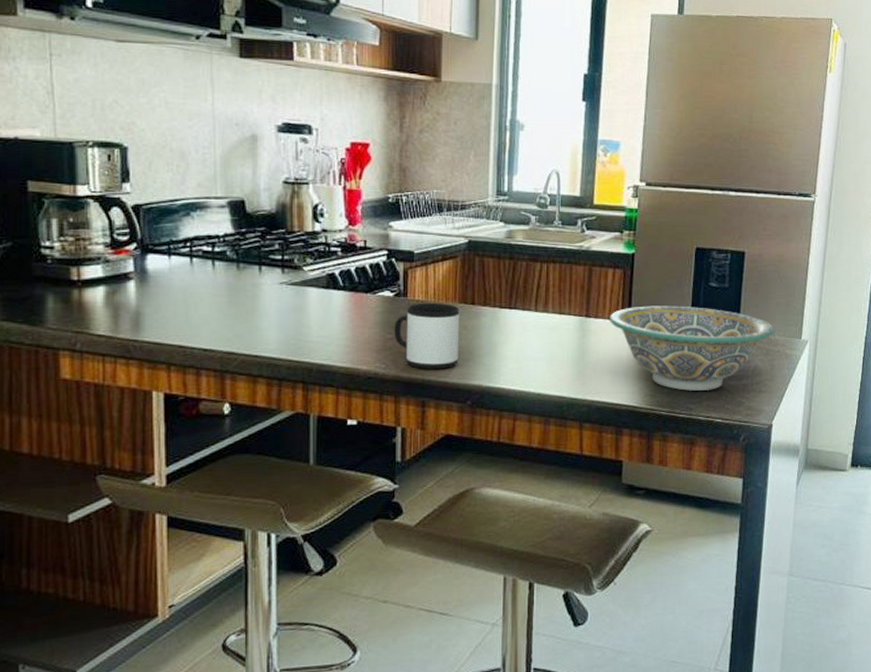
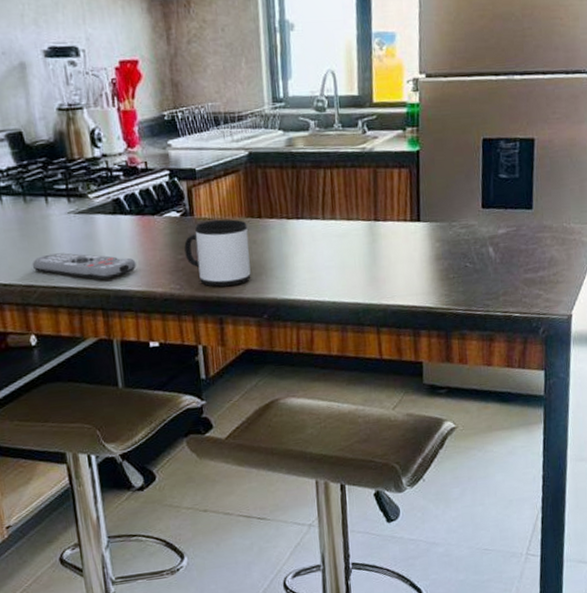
remote control: none [236,322,343,353] -> present [32,253,136,280]
bowl: present [609,305,775,391] -> none [398,201,570,288]

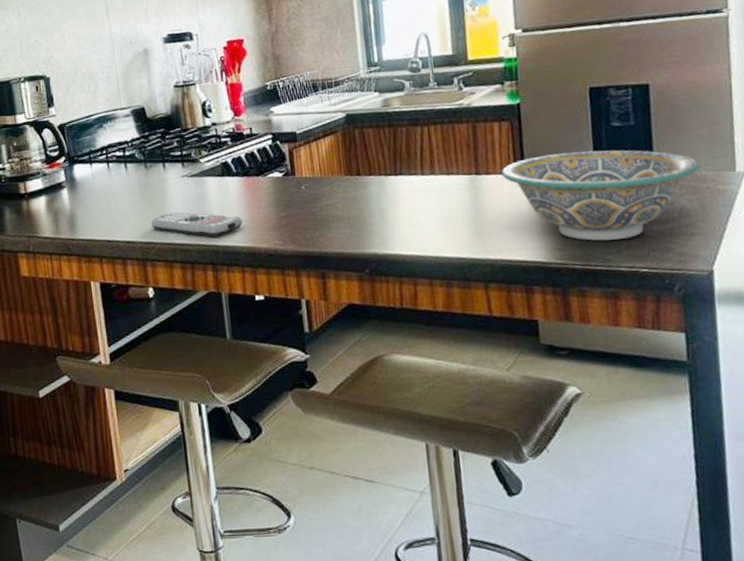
mug: present [184,219,251,287] -> none [286,177,352,242]
bowl: none [398,201,570,288] -> present [501,150,701,241]

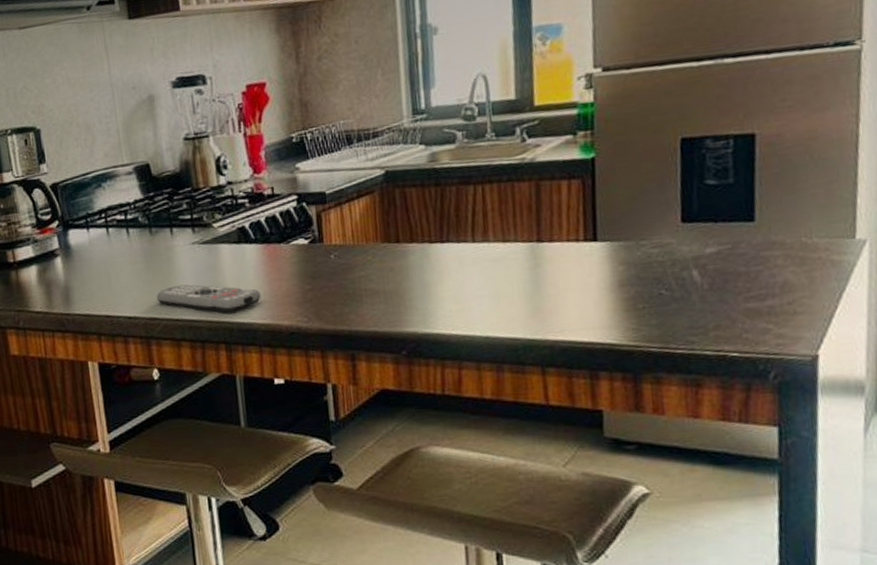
bowl: present [501,150,701,241] -> none [567,213,812,320]

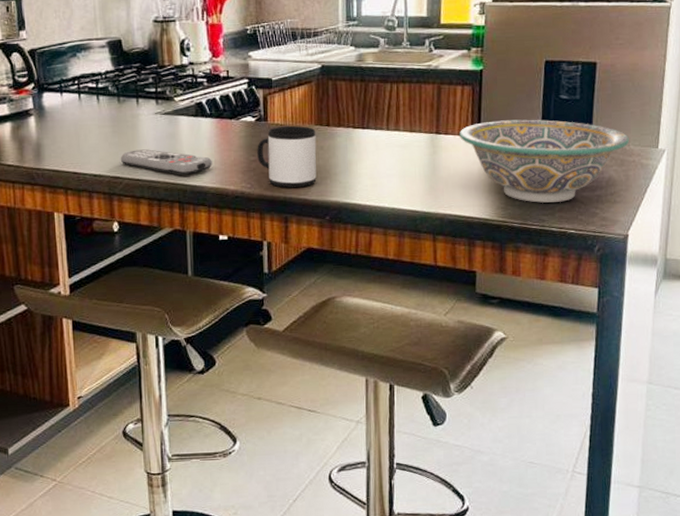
mug: none [312,245,388,320] -> present [257,126,317,188]
bowl: none [567,213,812,320] -> present [458,119,630,203]

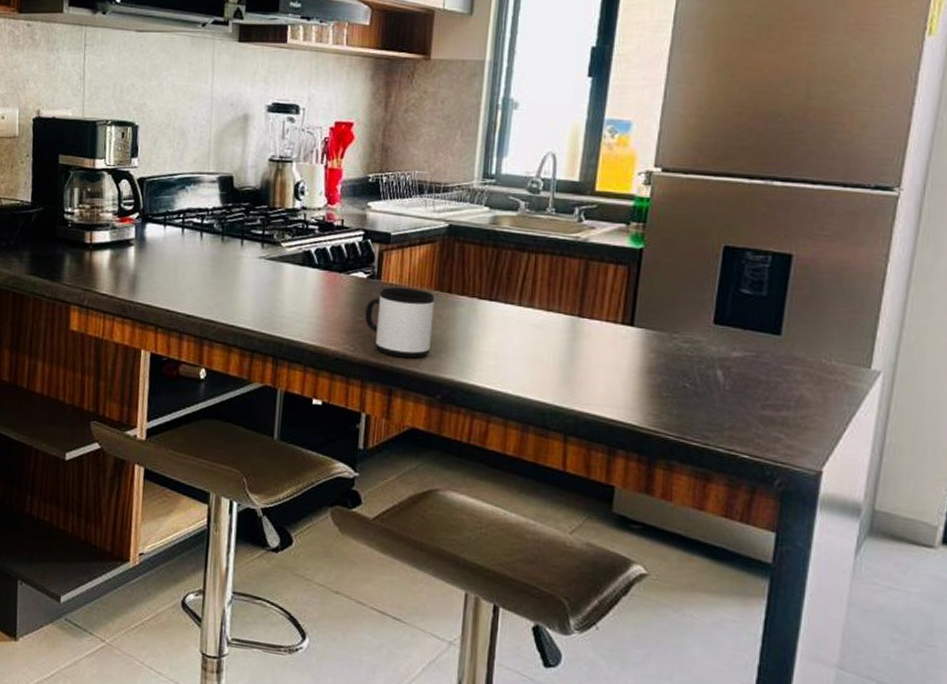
remote control: present [120,149,212,175] -> none [216,293,315,328]
bowl: present [458,119,630,203] -> none [606,310,832,419]

